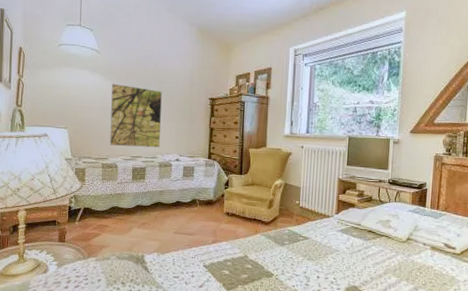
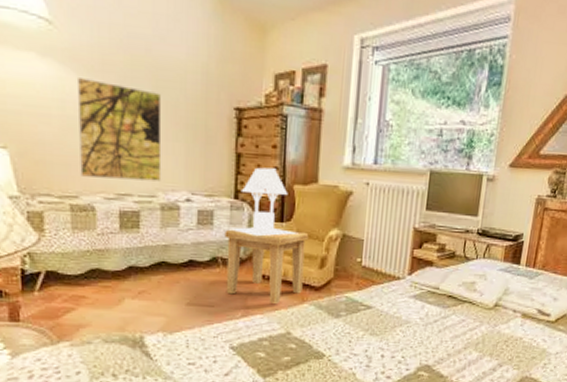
side table: none [201,180,260,234] -> present [224,229,309,304]
table lamp: none [205,137,253,185] -> present [229,167,298,237]

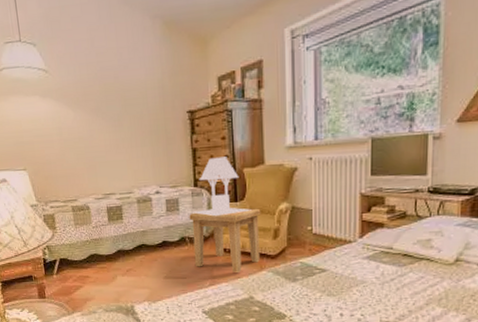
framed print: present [76,78,162,182] -> none [67,108,136,184]

